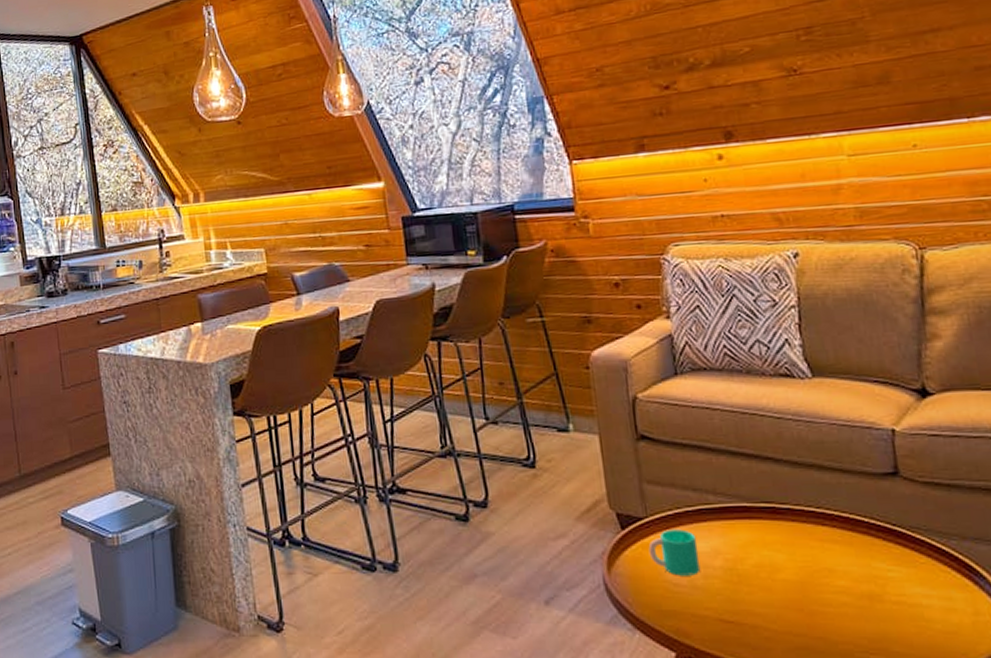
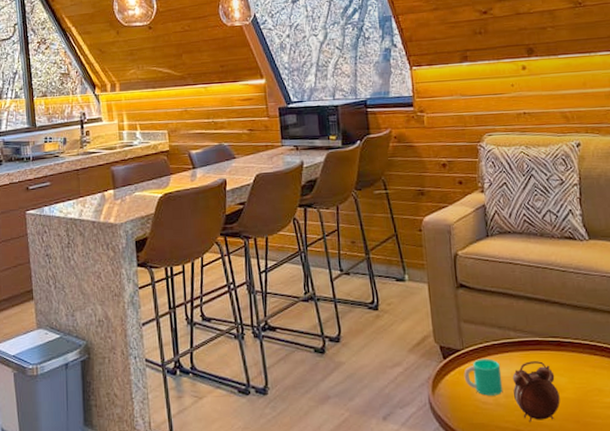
alarm clock: none [712,533,777,609] -> present [512,361,560,422]

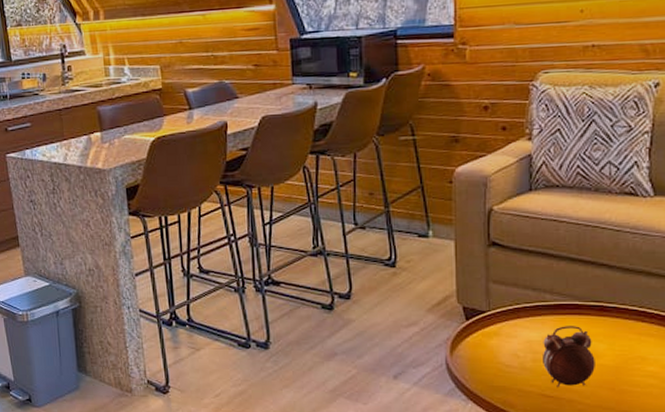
cup: present [464,358,503,396] -> none [487,321,531,359]

